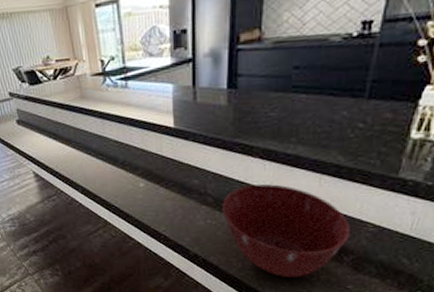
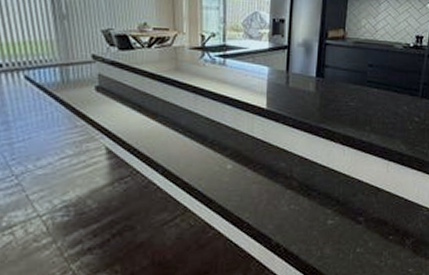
mixing bowl: present [222,184,350,277] -> none [305,169,410,264]

